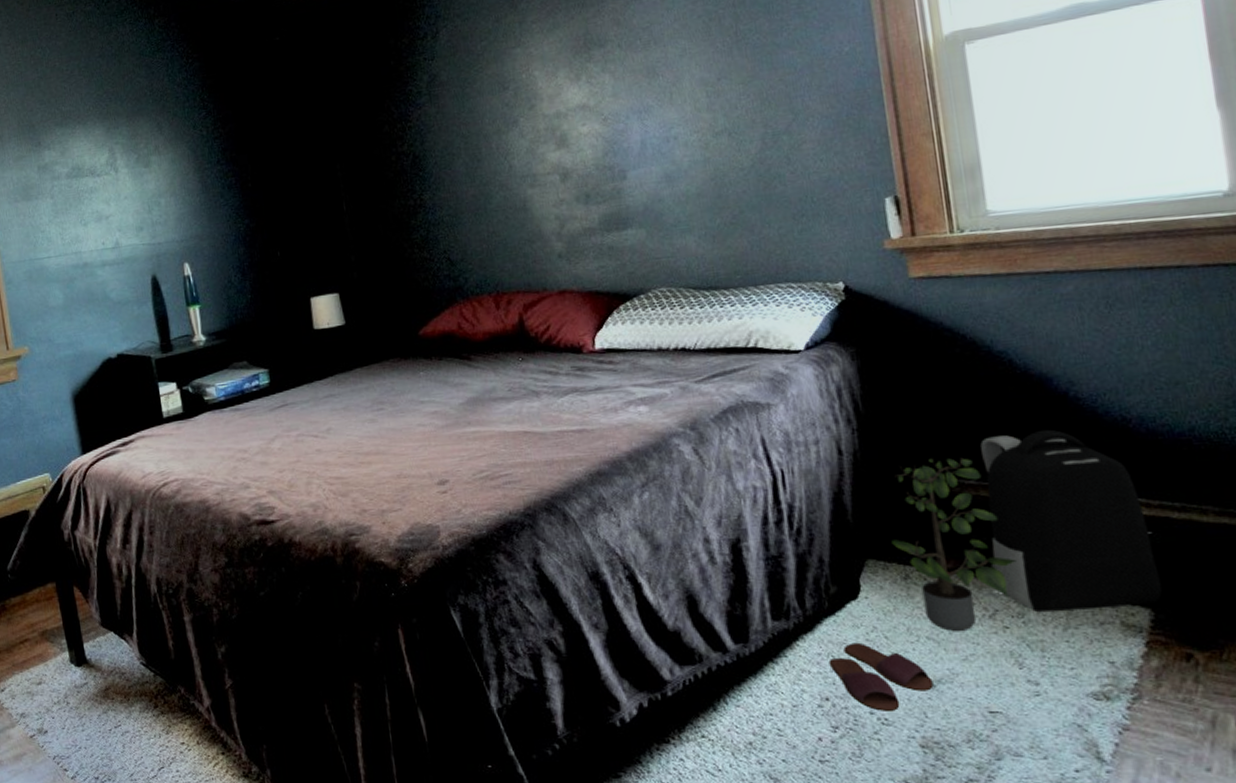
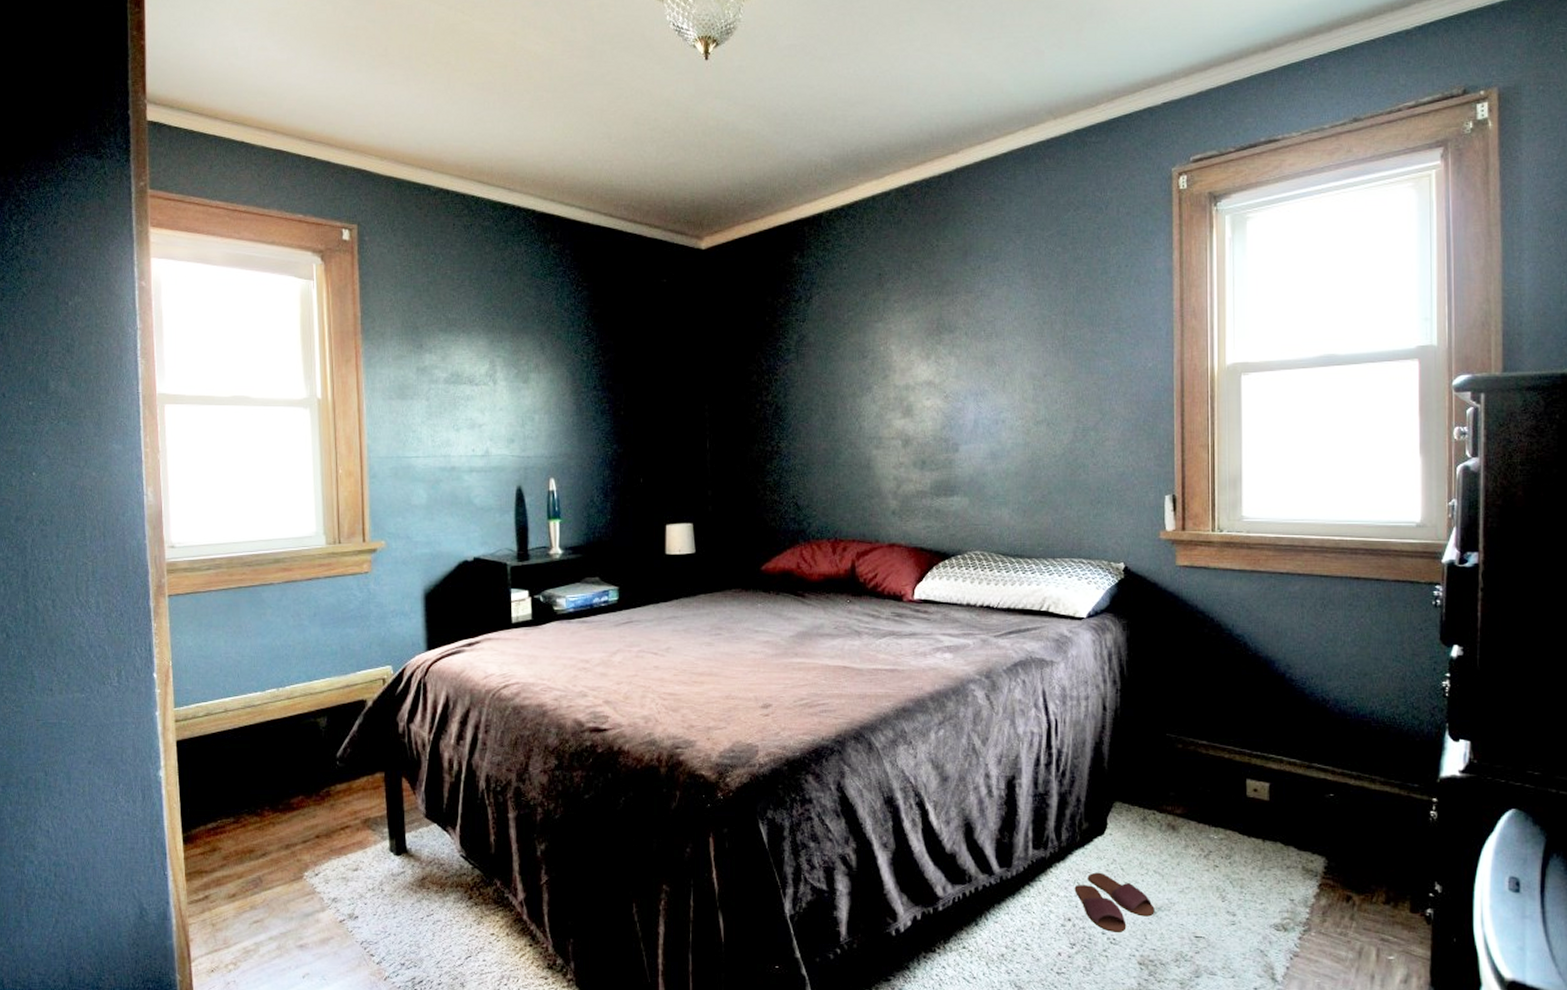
potted plant: present [891,457,1018,631] -> none [1136,719,1232,867]
backpack: present [980,429,1162,612] -> none [1210,703,1335,855]

